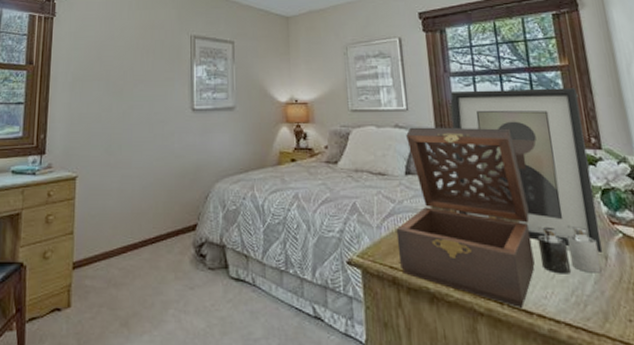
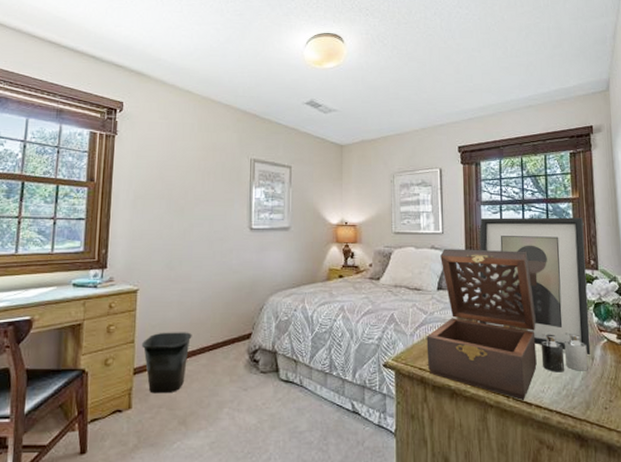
waste bin: none [80,222,133,291] -> present [141,332,192,394]

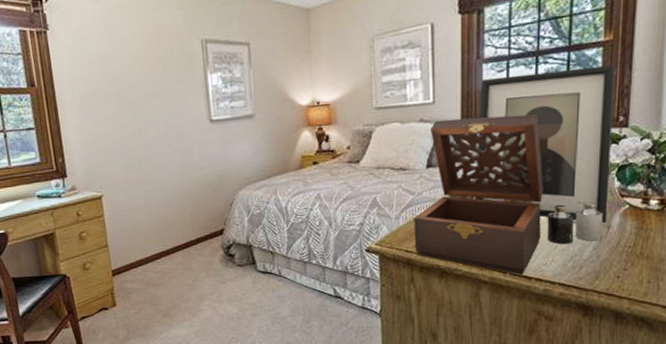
waste bin: present [141,332,192,394] -> none [115,233,164,292]

